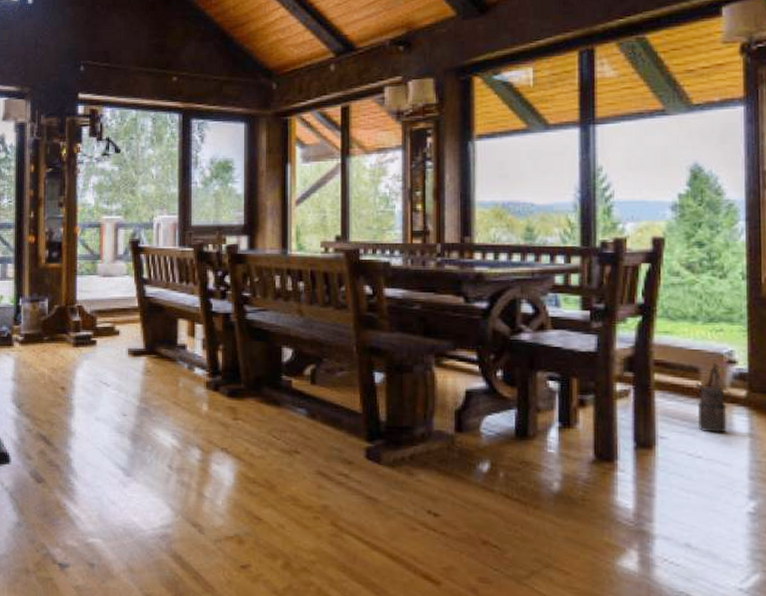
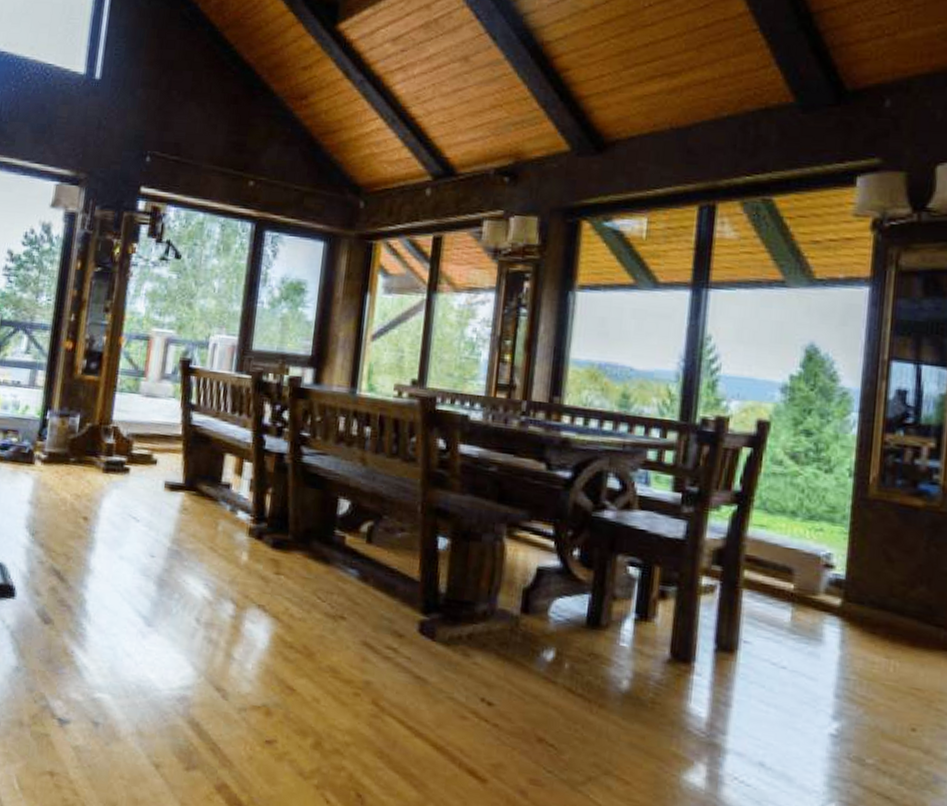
lantern: present [695,362,732,433] -> none [786,564,825,644]

